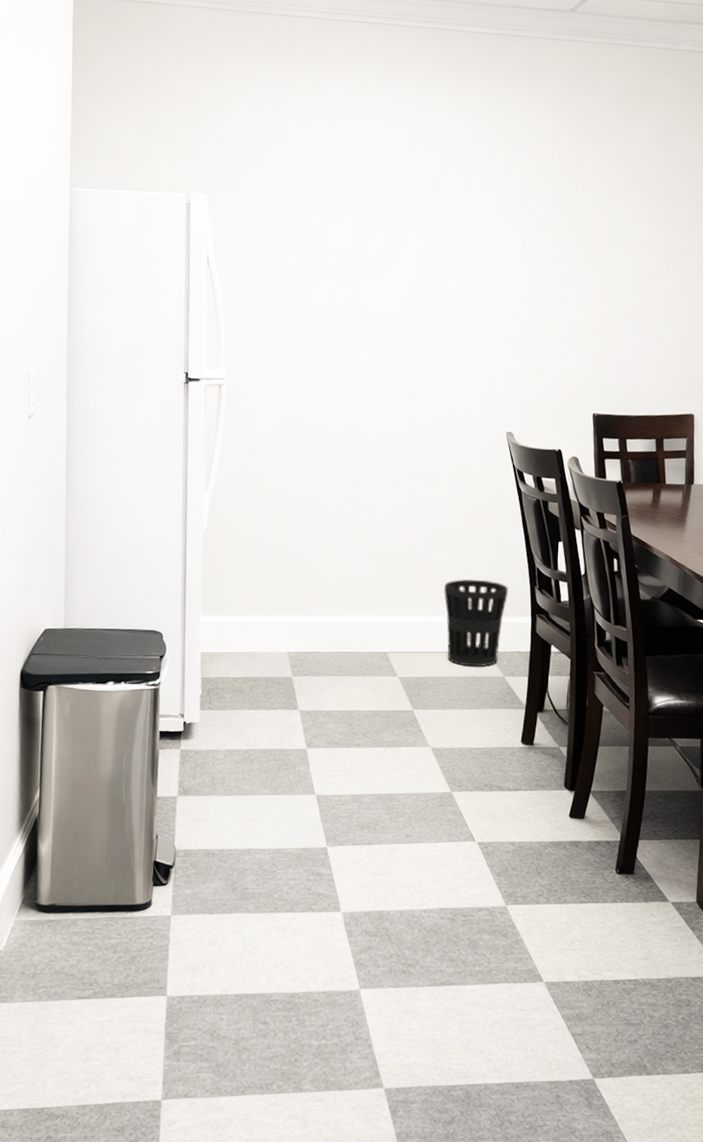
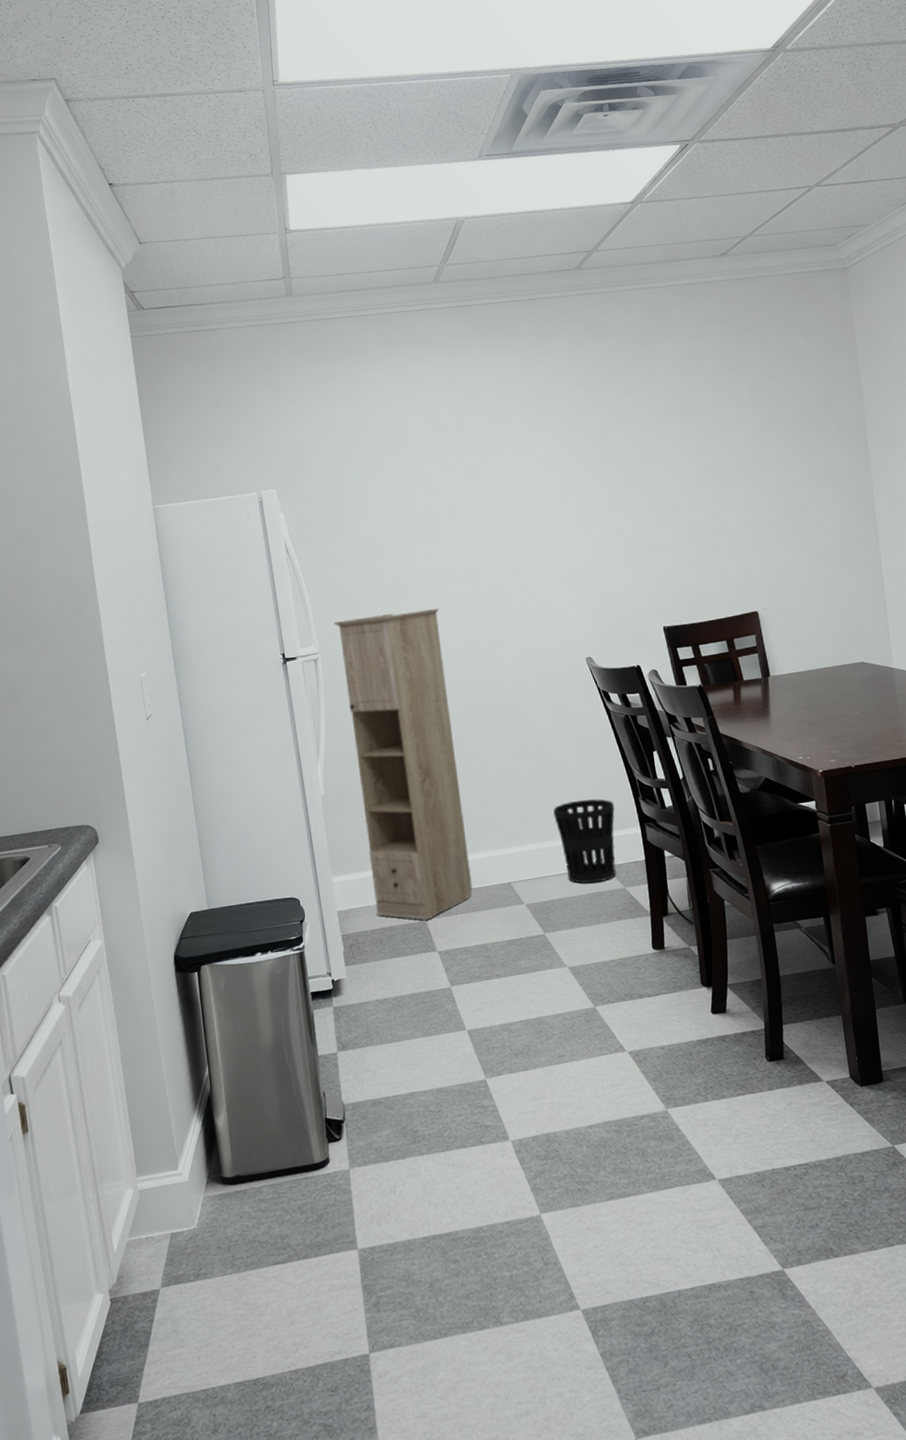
storage cabinet: none [242,348,362,676] -> present [334,609,473,920]

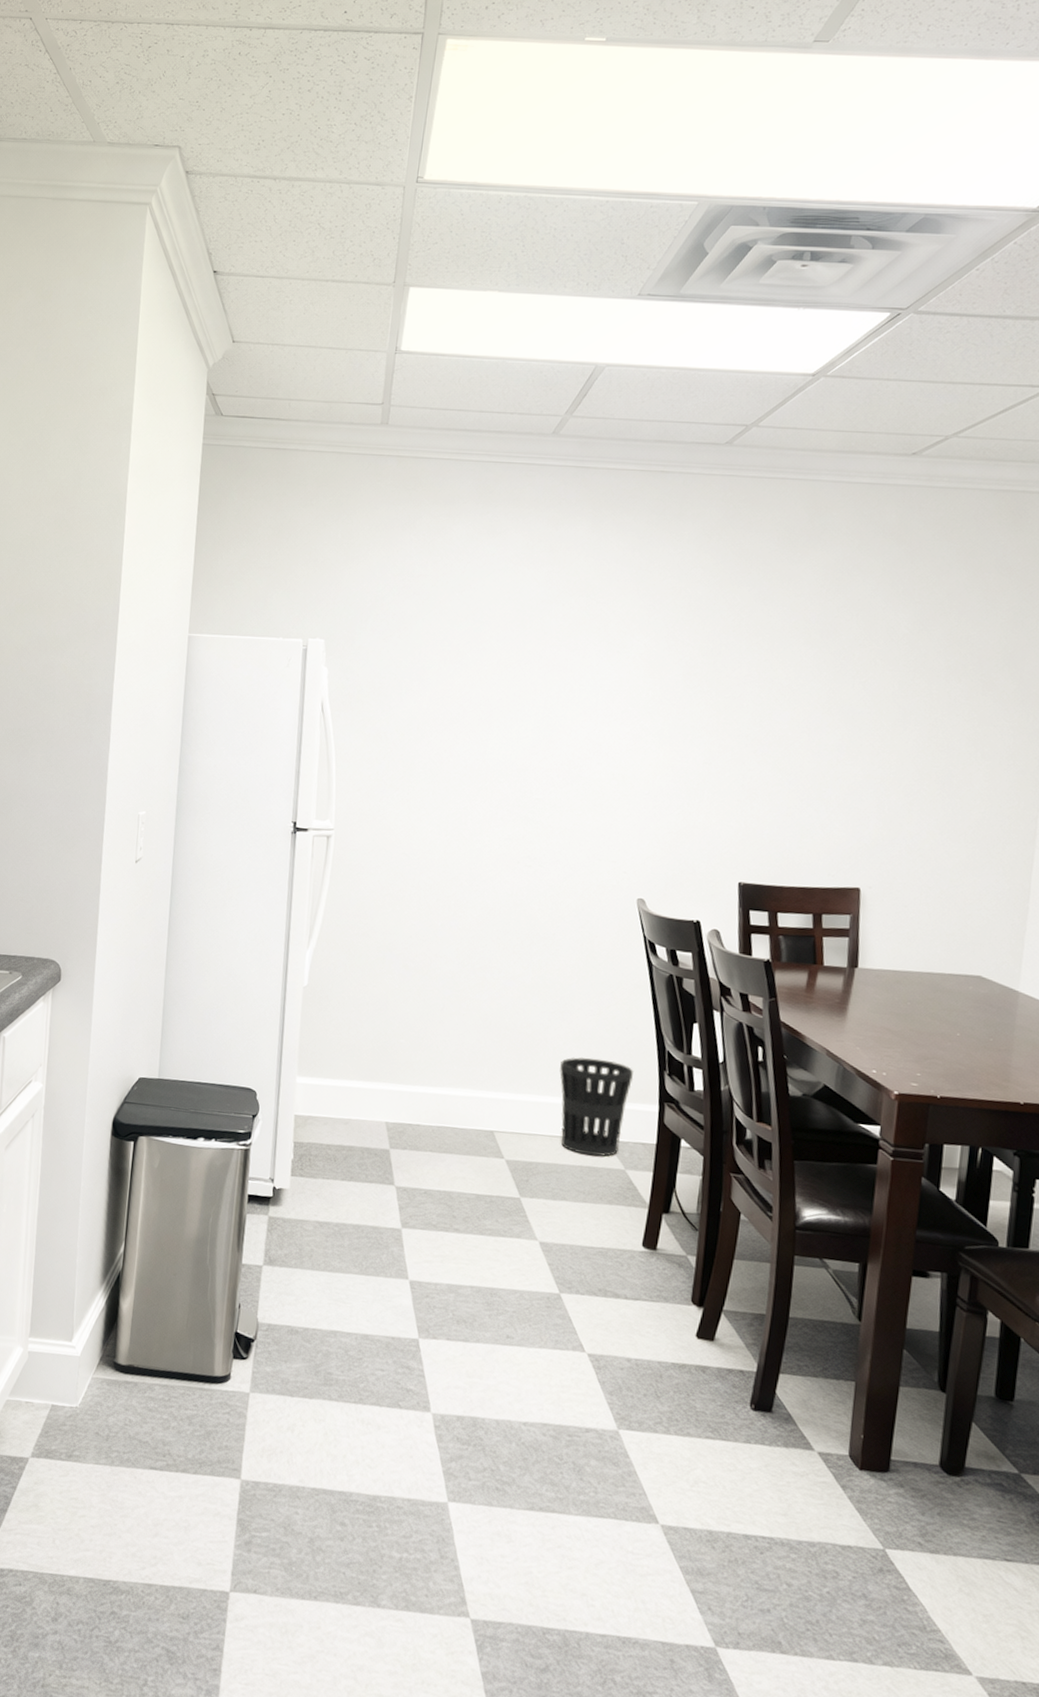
storage cabinet: present [334,609,473,920] -> none [337,799,479,1149]

